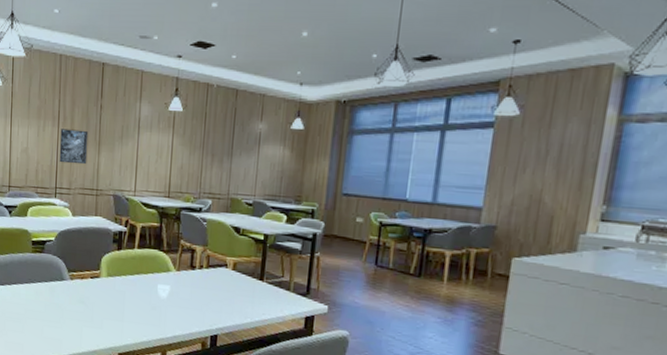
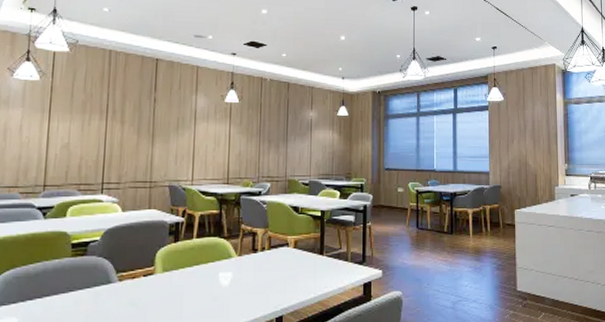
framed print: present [59,129,89,165] -> none [107,122,141,157]

